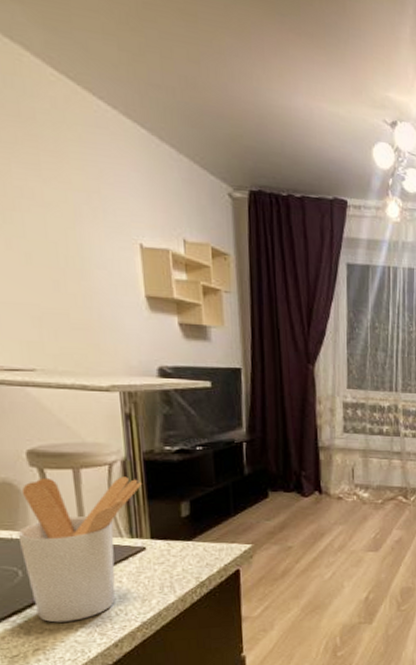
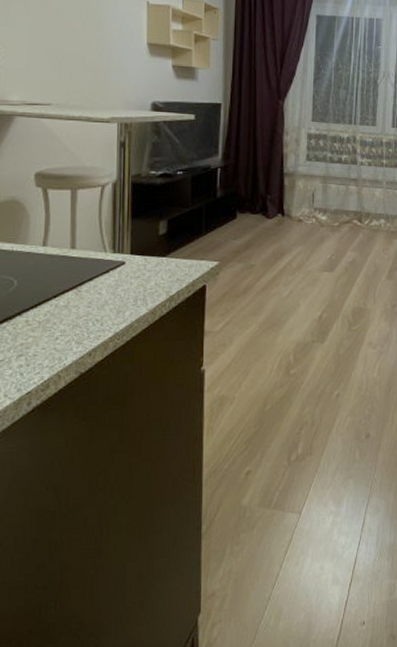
utensil holder: present [17,476,142,623] -> none [18,197,128,330]

